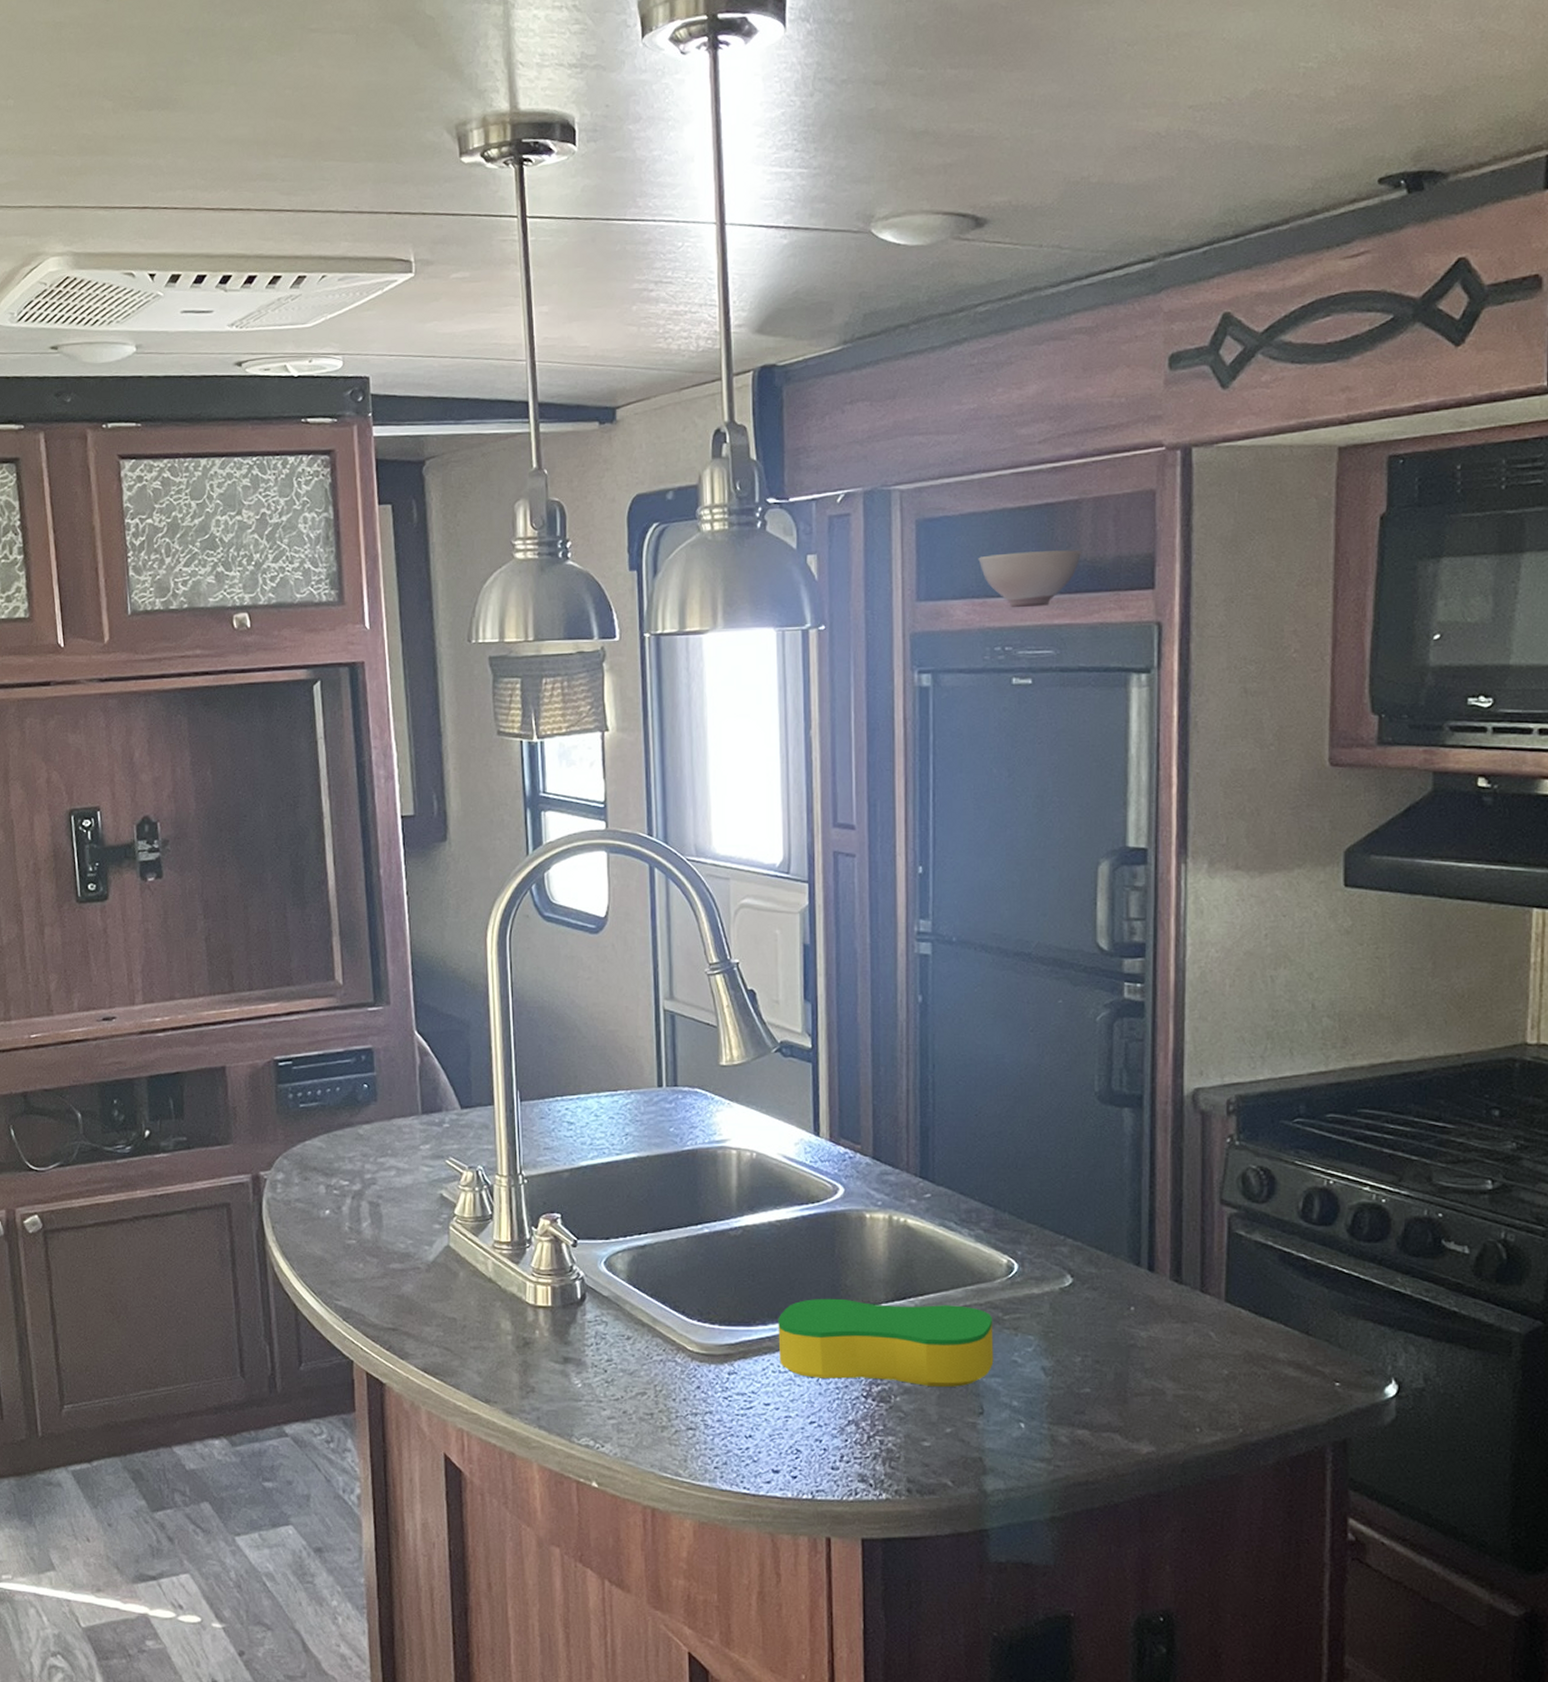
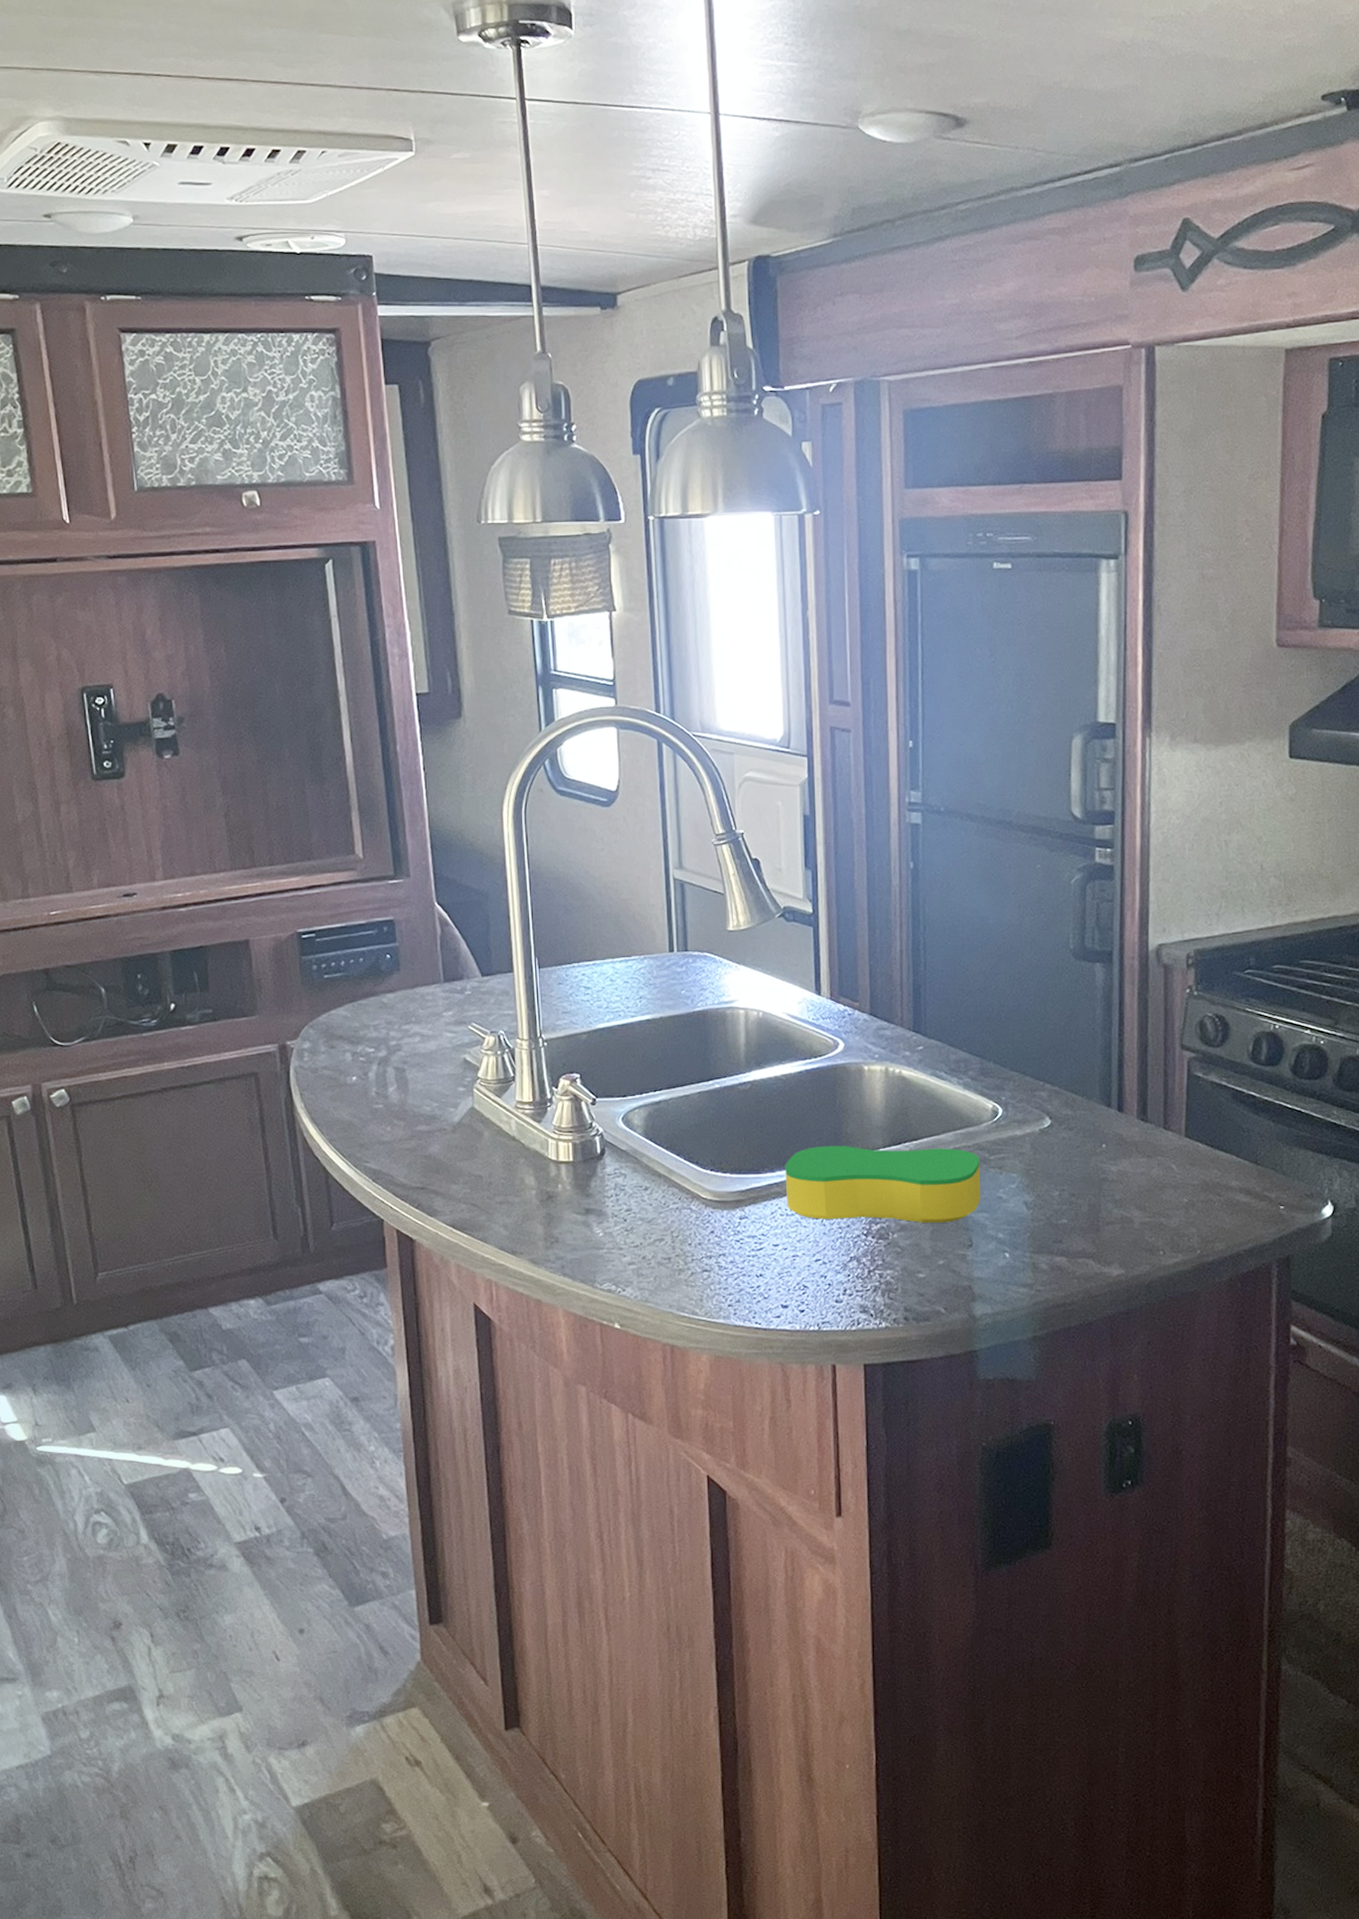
bowl: present [978,550,1082,607] -> none [961,441,1056,495]

